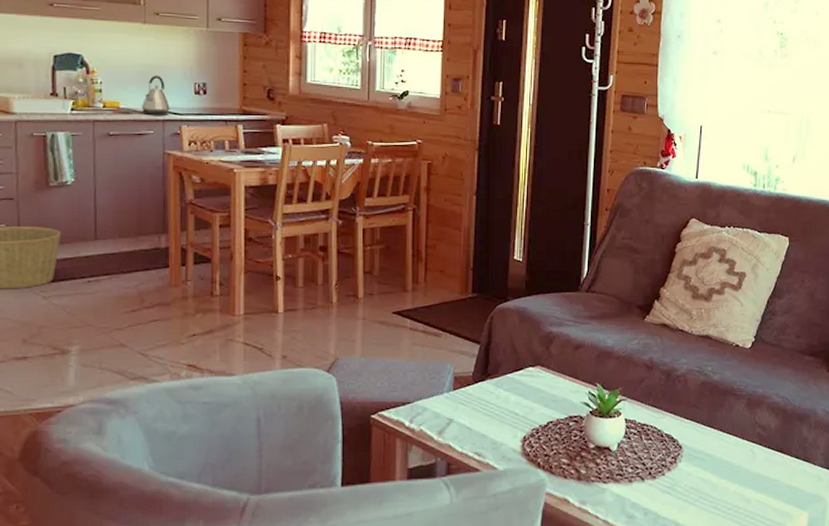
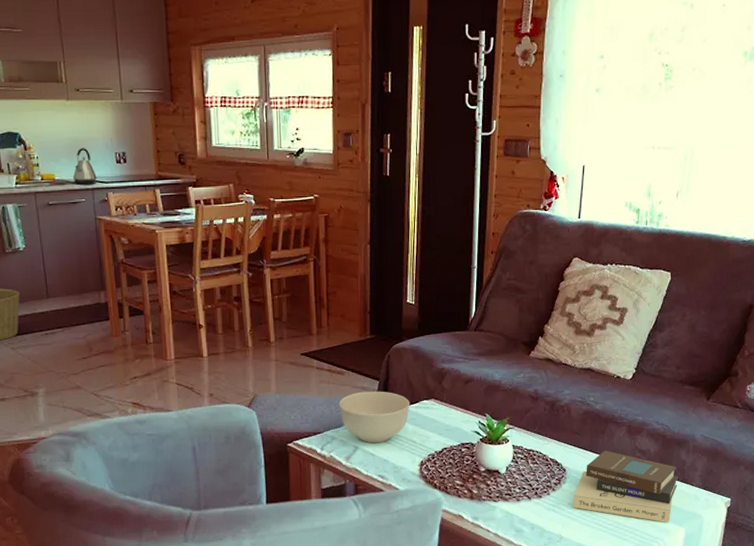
bowl: none [433,356,514,416] -> present [339,391,410,443]
books: none [690,425,800,507] -> present [573,450,678,523]

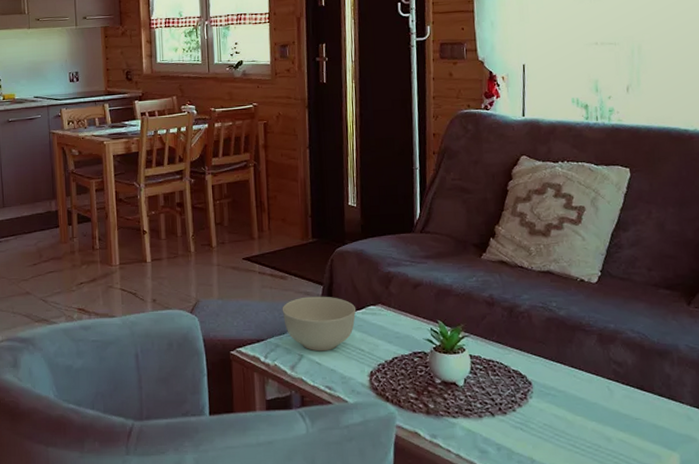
kettle: present [72,148,97,186] -> none [30,70,52,104]
books: present [573,450,678,523] -> none [542,361,665,447]

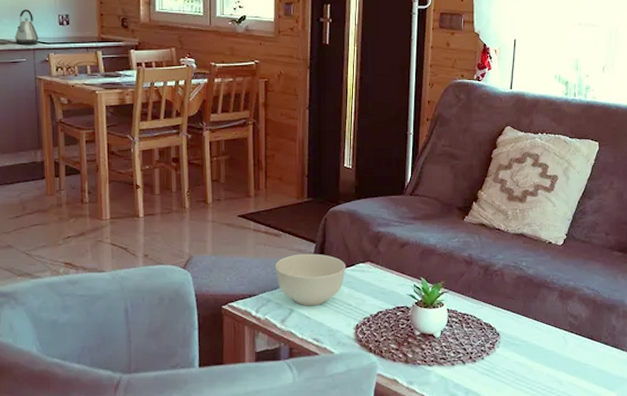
kettle: none [30,70,52,104] -> present [14,9,39,46]

